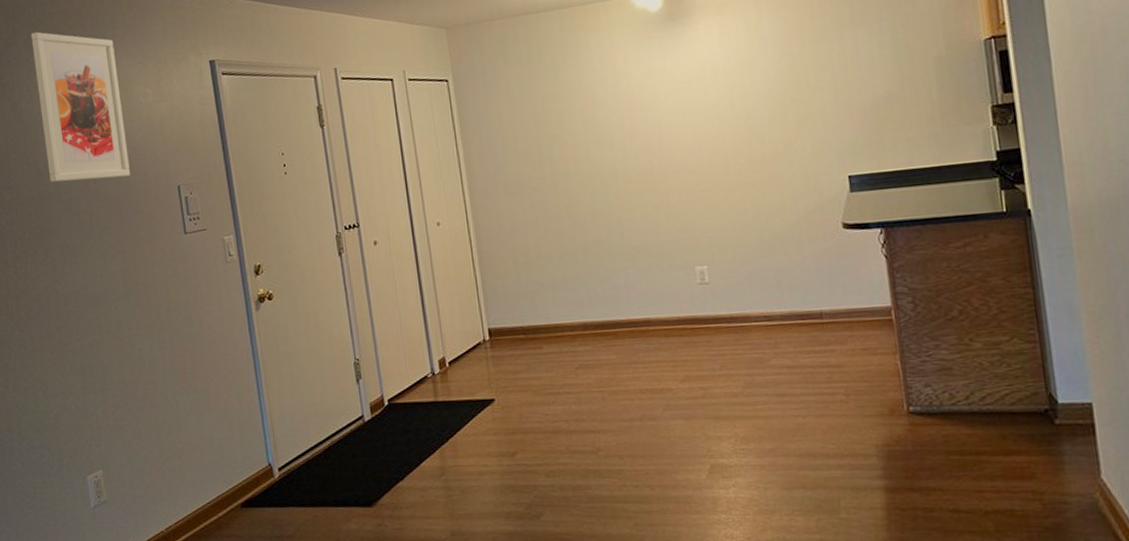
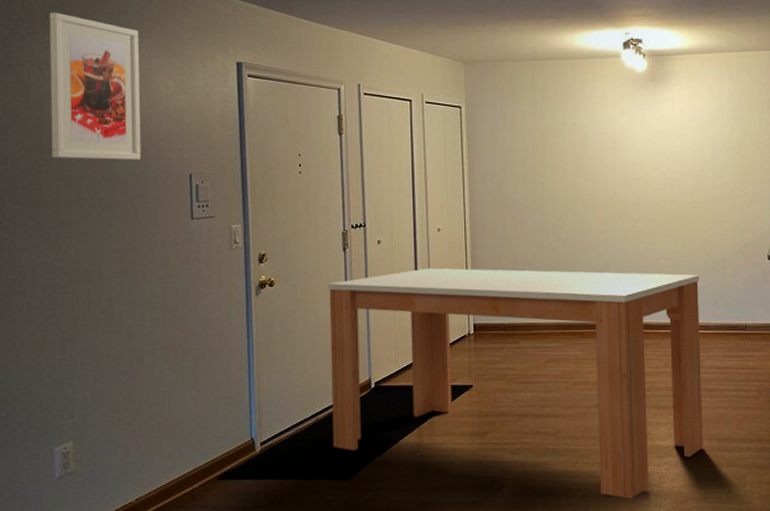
dining table: none [327,253,780,529] -> present [328,267,703,499]

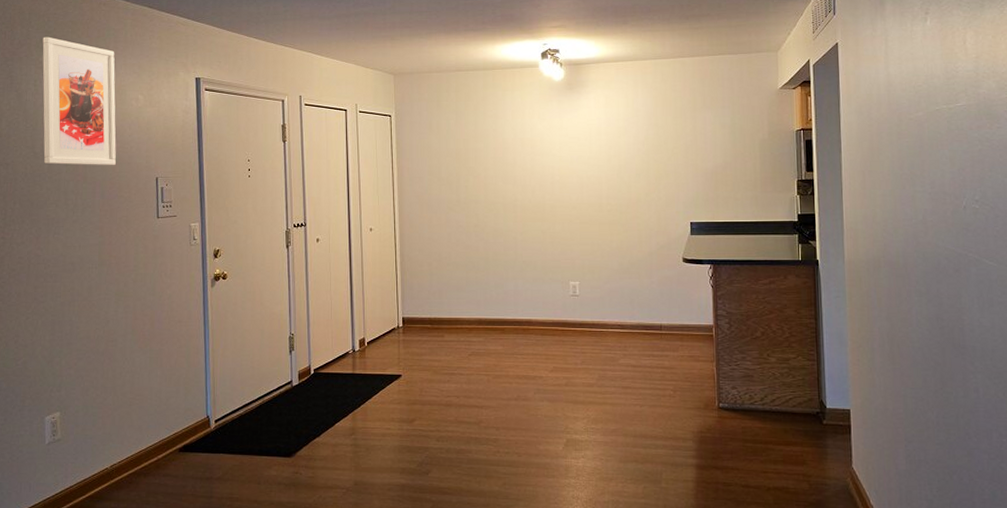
dining table: present [328,267,703,499] -> none [273,264,619,490]

